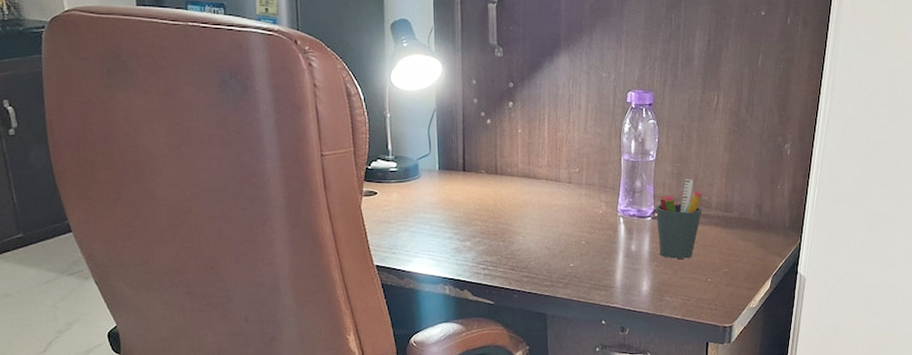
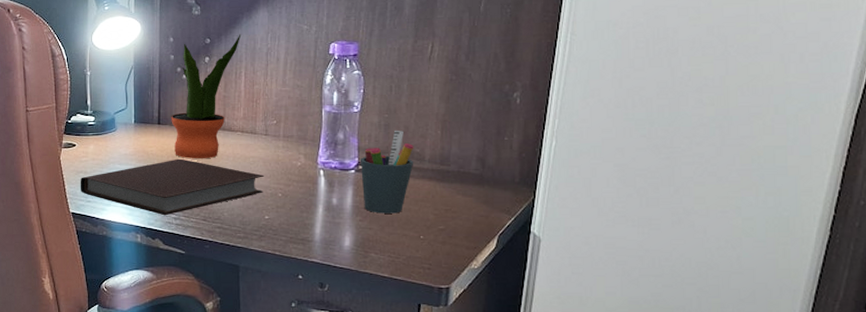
notebook: none [383,207,569,266] -> present [80,158,265,216]
potted plant: none [476,79,544,207] -> present [171,34,242,158]

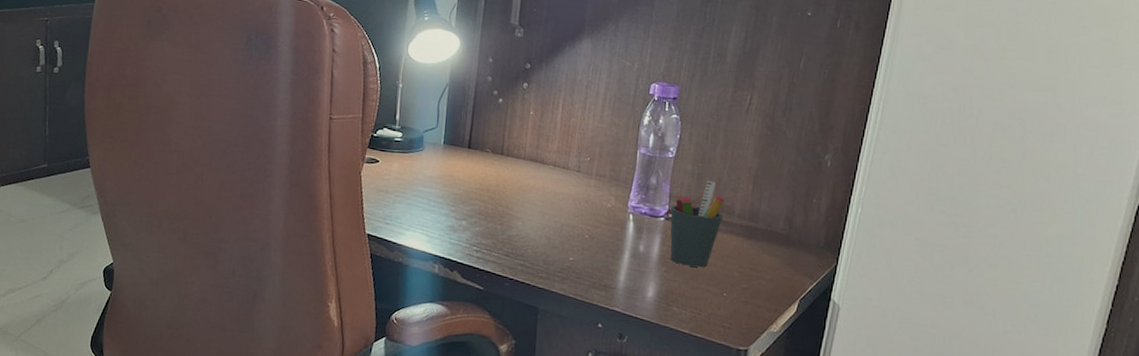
notebook: present [80,158,265,216] -> none [379,187,573,247]
potted plant: present [171,34,242,158] -> none [482,63,563,190]

